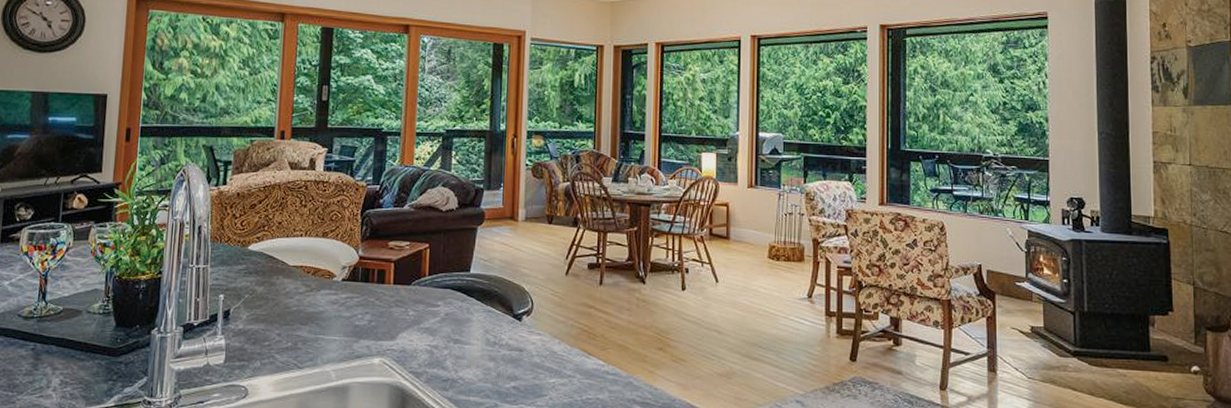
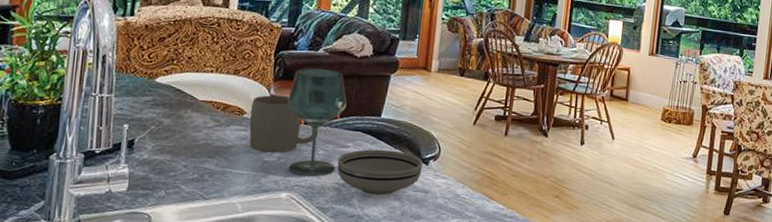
mug: none [339,255,408,316] -> present [249,95,319,153]
wine glass: none [375,224,435,339] -> present [287,67,347,176]
bowl: none [428,307,516,357] -> present [337,149,423,196]

